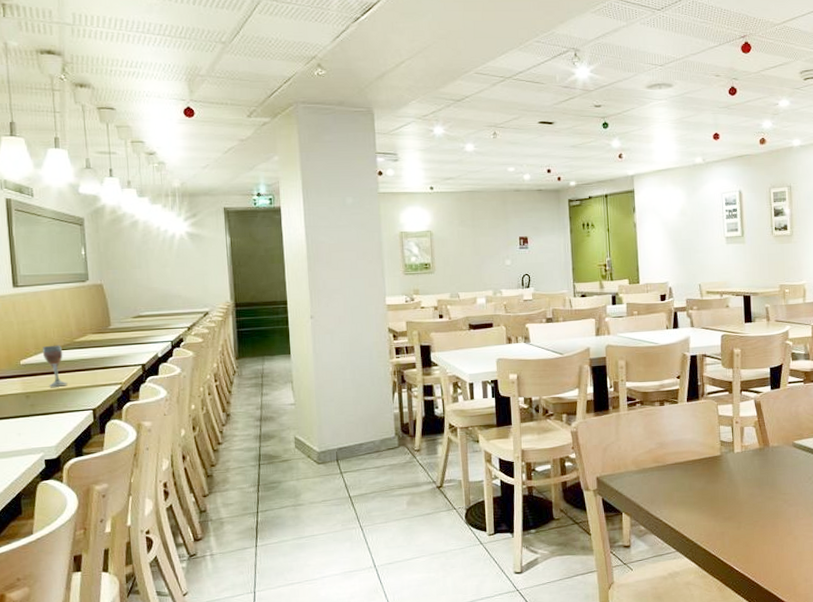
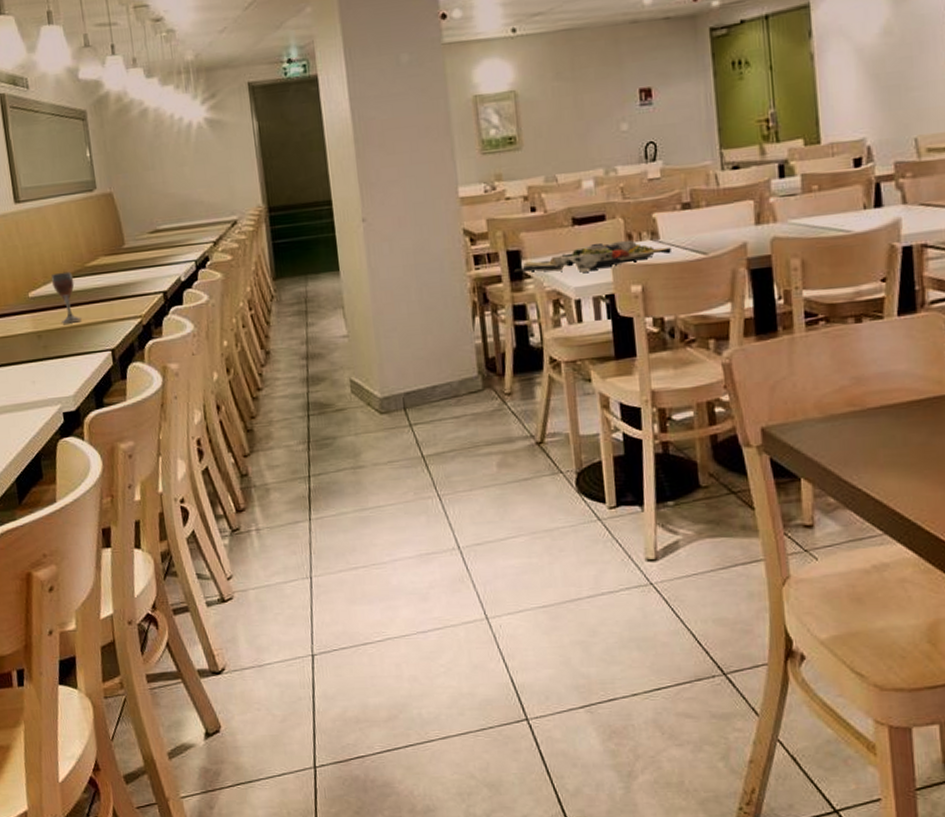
food tray: none [425,342,539,364] -> present [514,239,673,274]

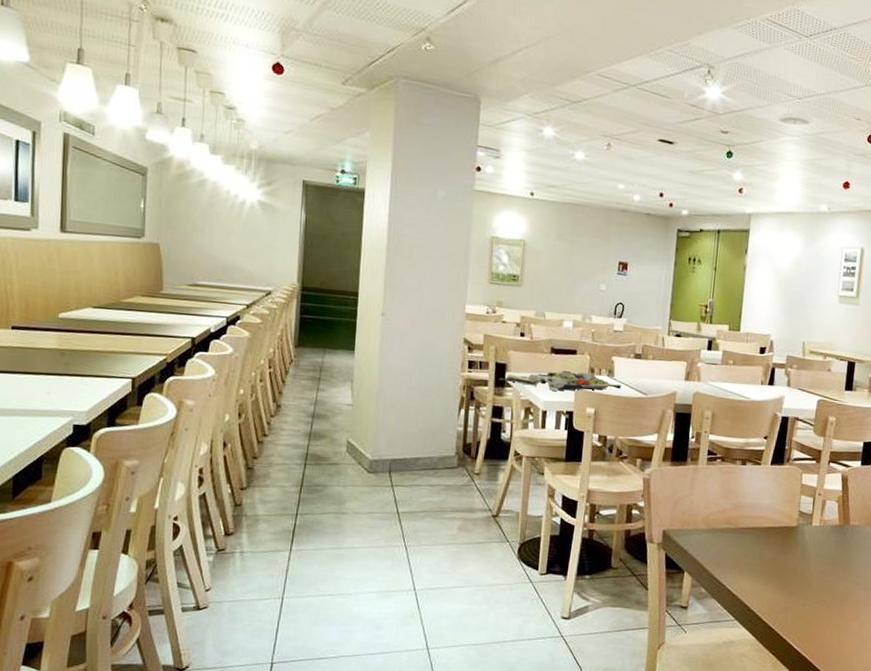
cup: present [50,271,82,324] -> none [84,301,108,349]

